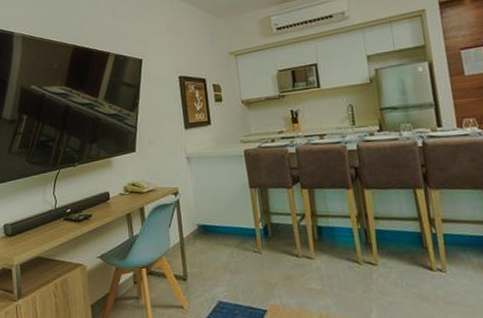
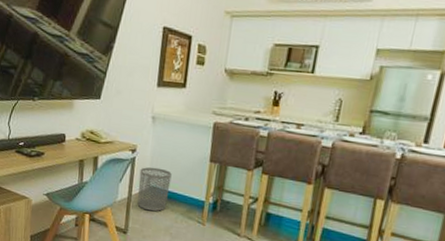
waste bin: none [186,205,220,251] -> present [137,167,172,212]

